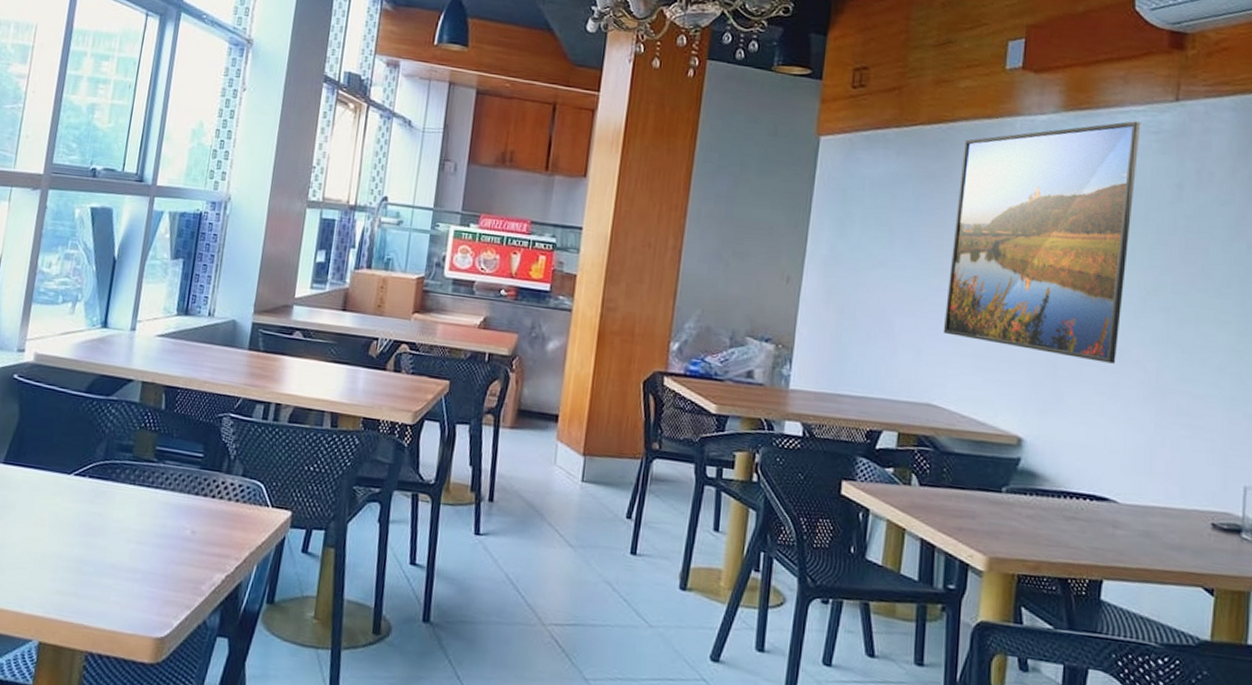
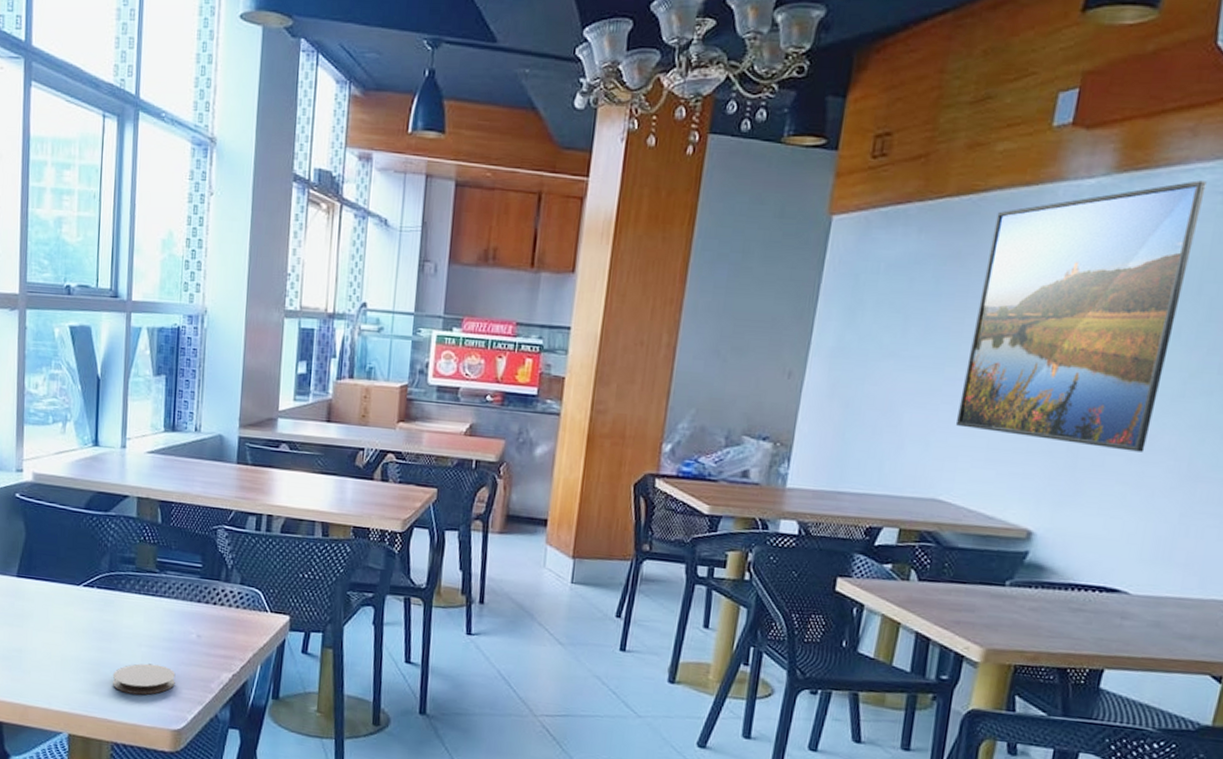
coaster: none [94,561,165,598] -> present [112,663,176,695]

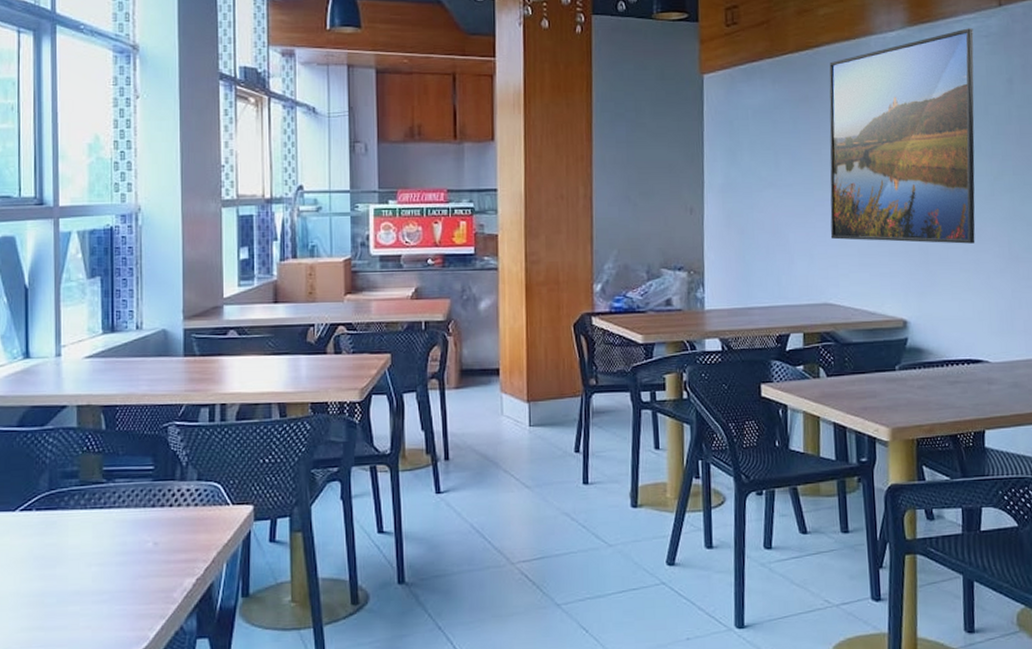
coaster: present [112,663,176,695] -> none [59,583,133,622]

